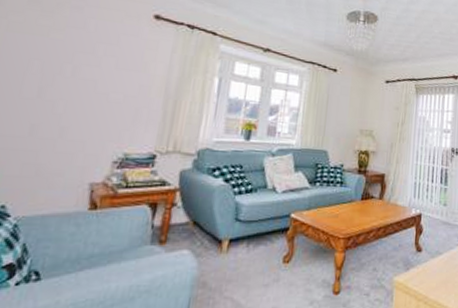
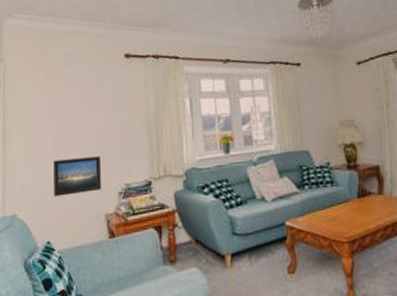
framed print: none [24,112,98,156] -> present [53,156,101,197]

